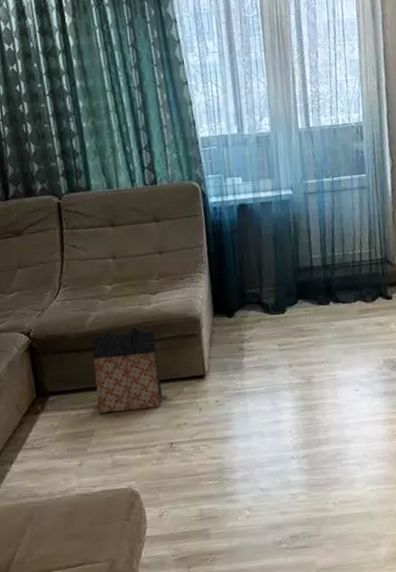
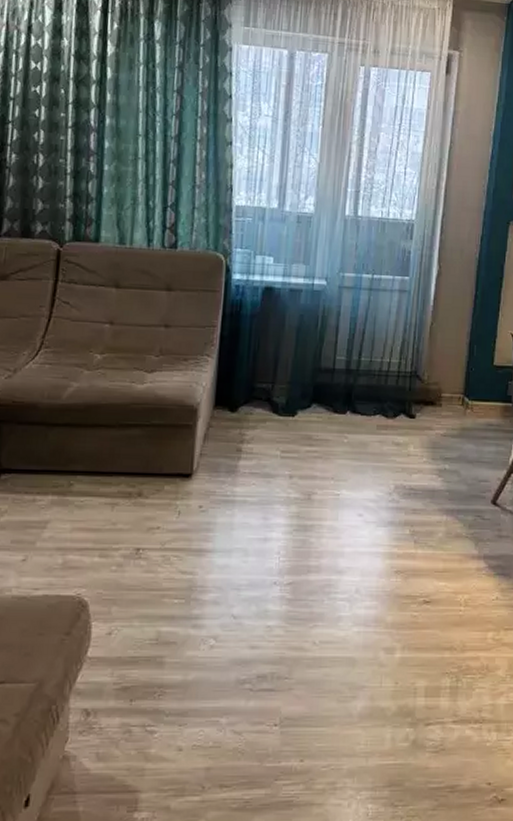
bag: present [90,327,163,414] -> none [58,407,142,505]

